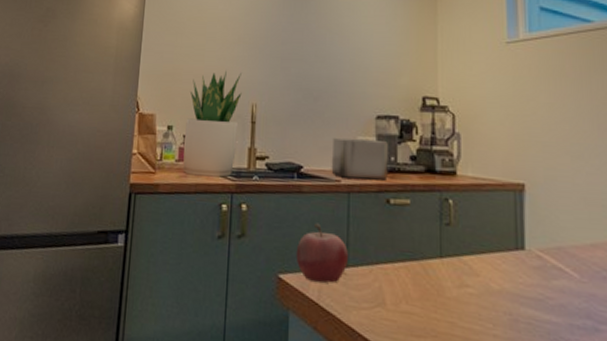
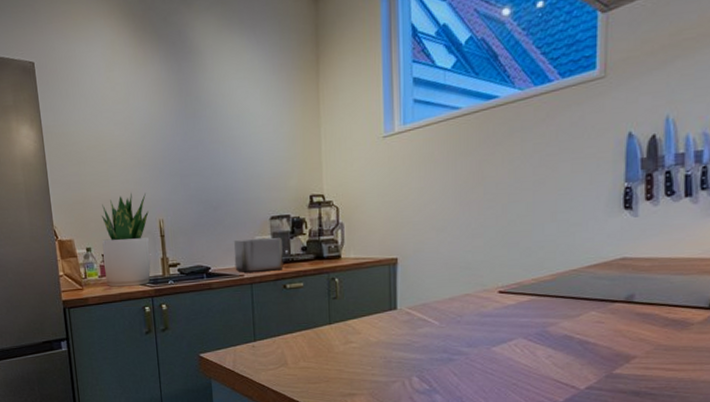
fruit: present [296,223,348,283] -> none [212,311,255,355]

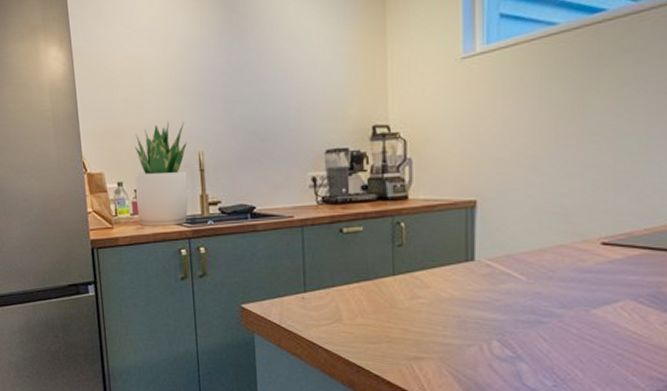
toaster: present [233,237,285,273] -> none [282,174,341,215]

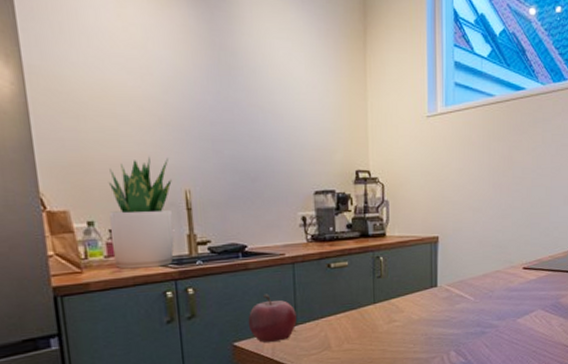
fruit: none [255,257,305,307] -> present [248,293,297,343]

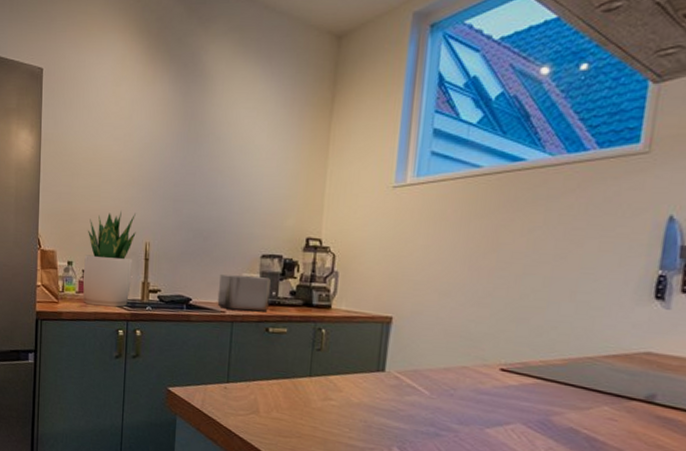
fruit: present [248,293,297,343] -> none [183,346,229,395]
toaster: none [273,213,329,252] -> present [217,273,271,312]

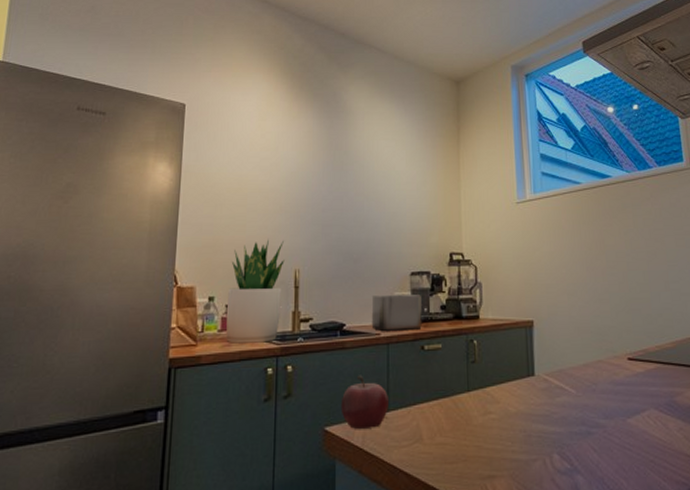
fruit: none [183,346,229,395] -> present [340,375,388,429]

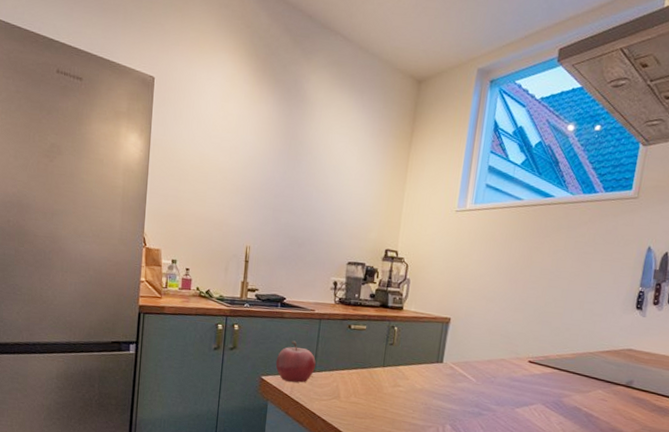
planter: present [225,239,285,344] -> none [185,216,238,304]
toaster: present [371,294,423,332] -> none [308,276,355,312]

